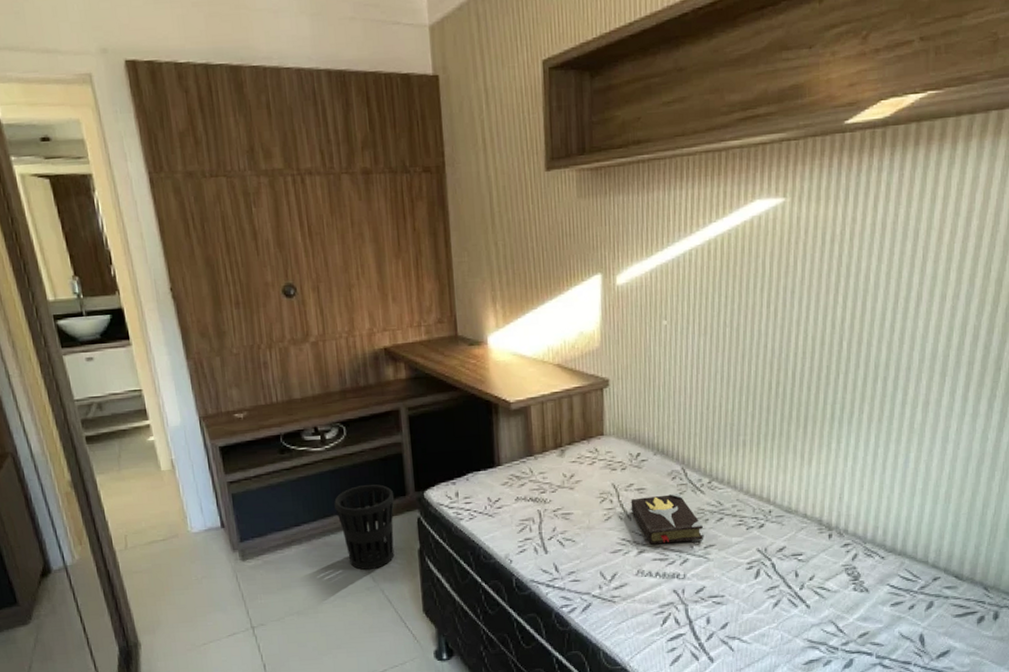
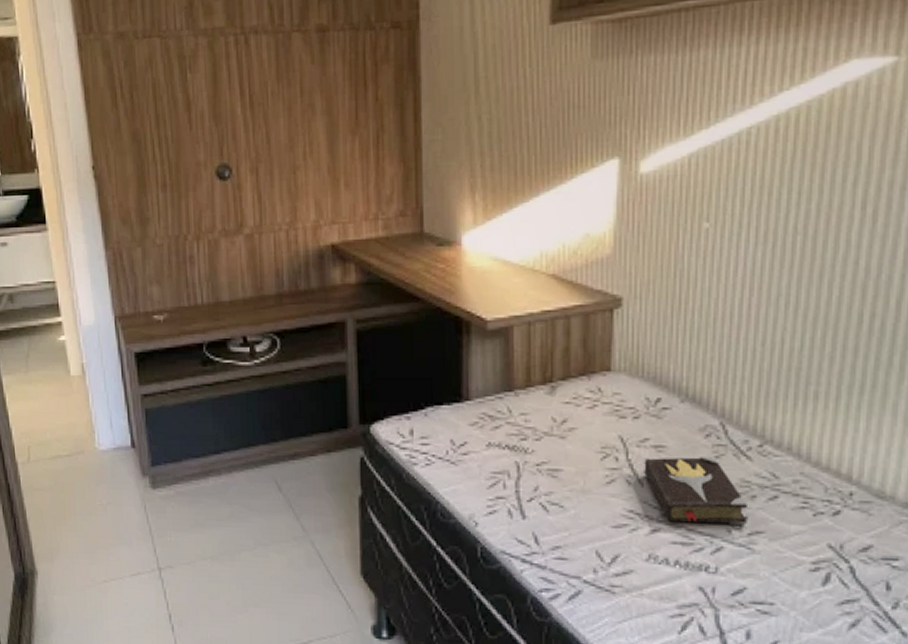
wastebasket: present [334,484,395,570] -> none [261,411,334,516]

